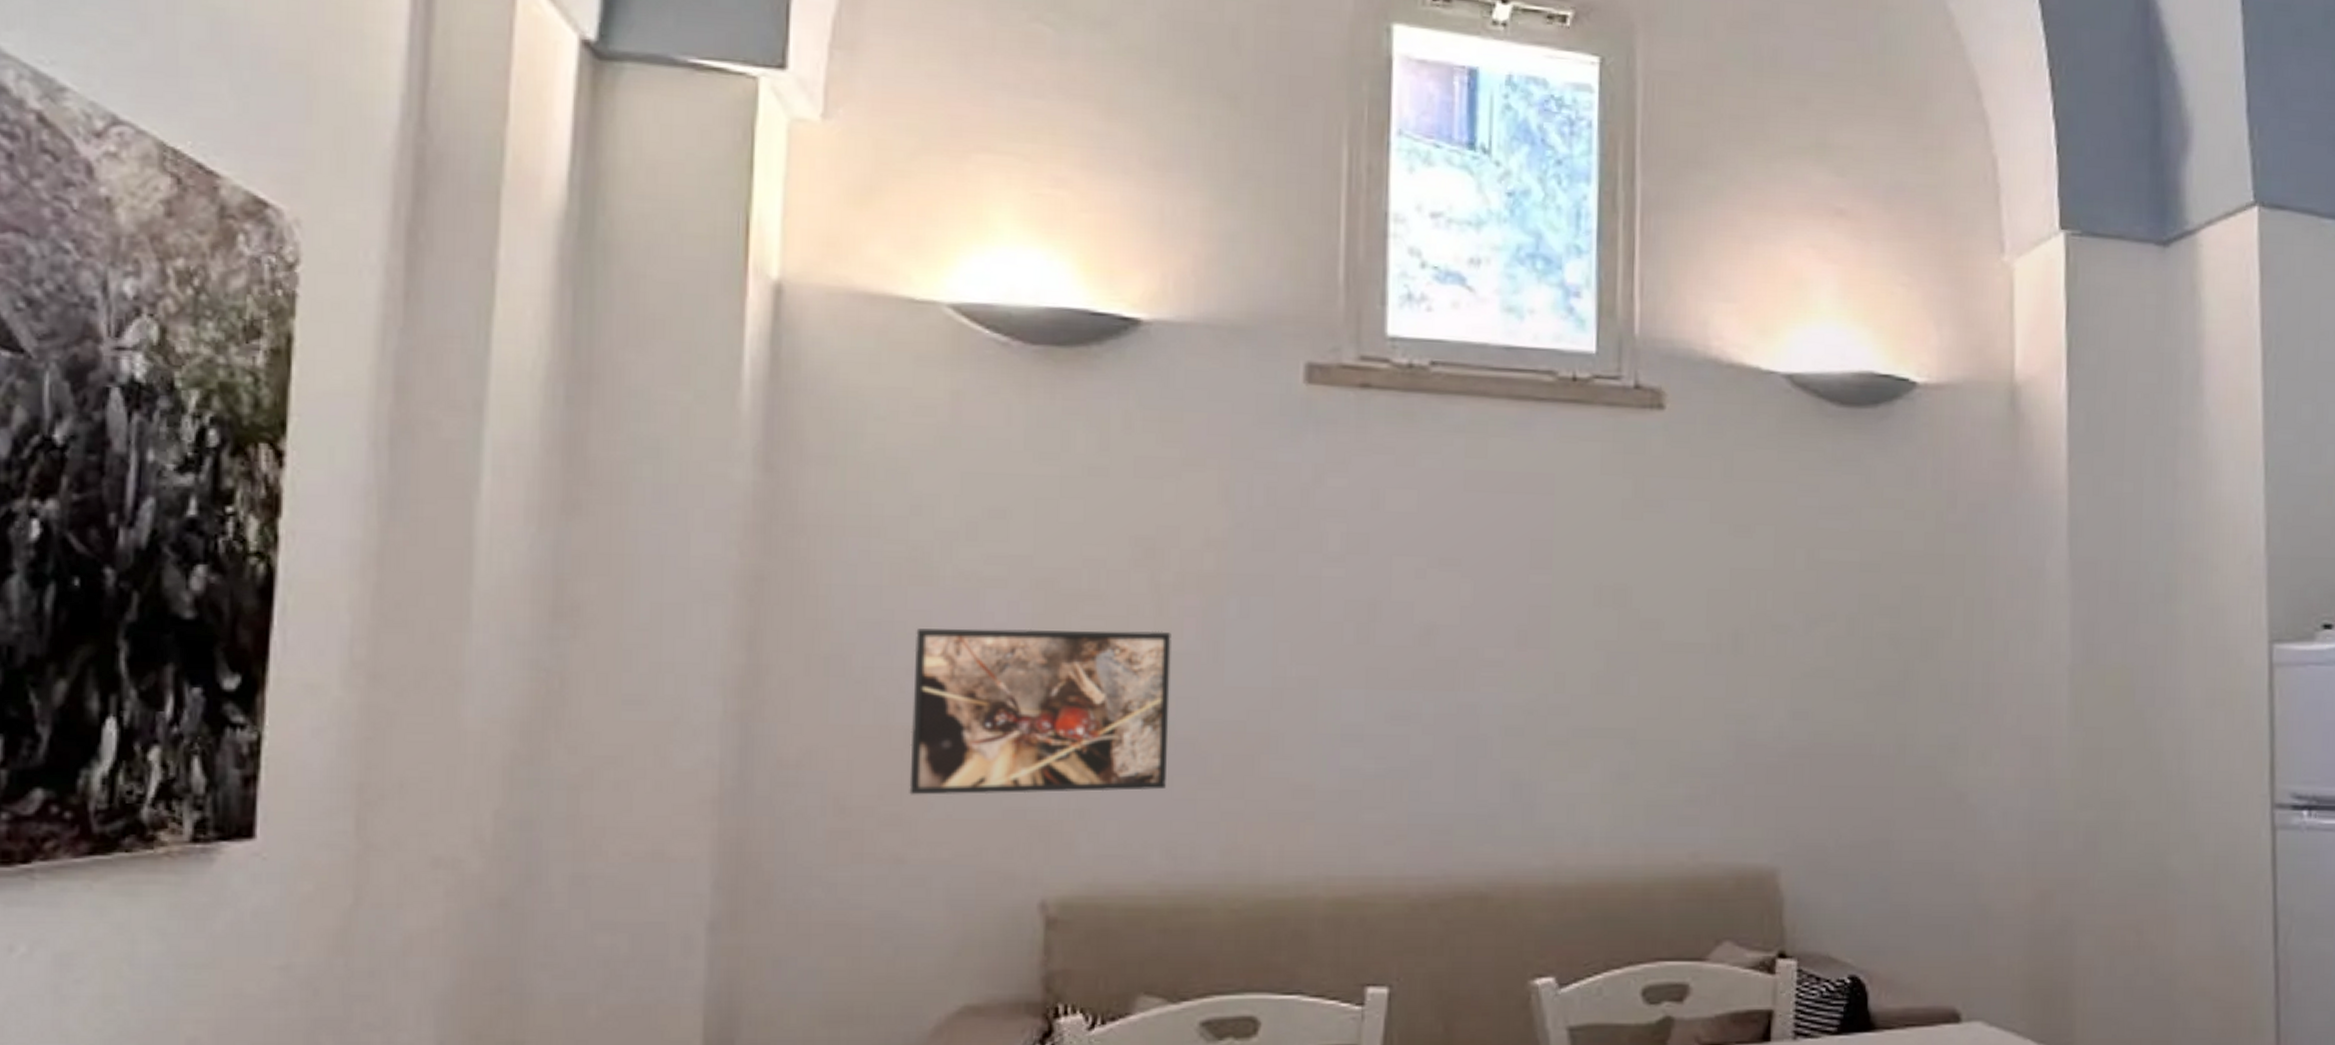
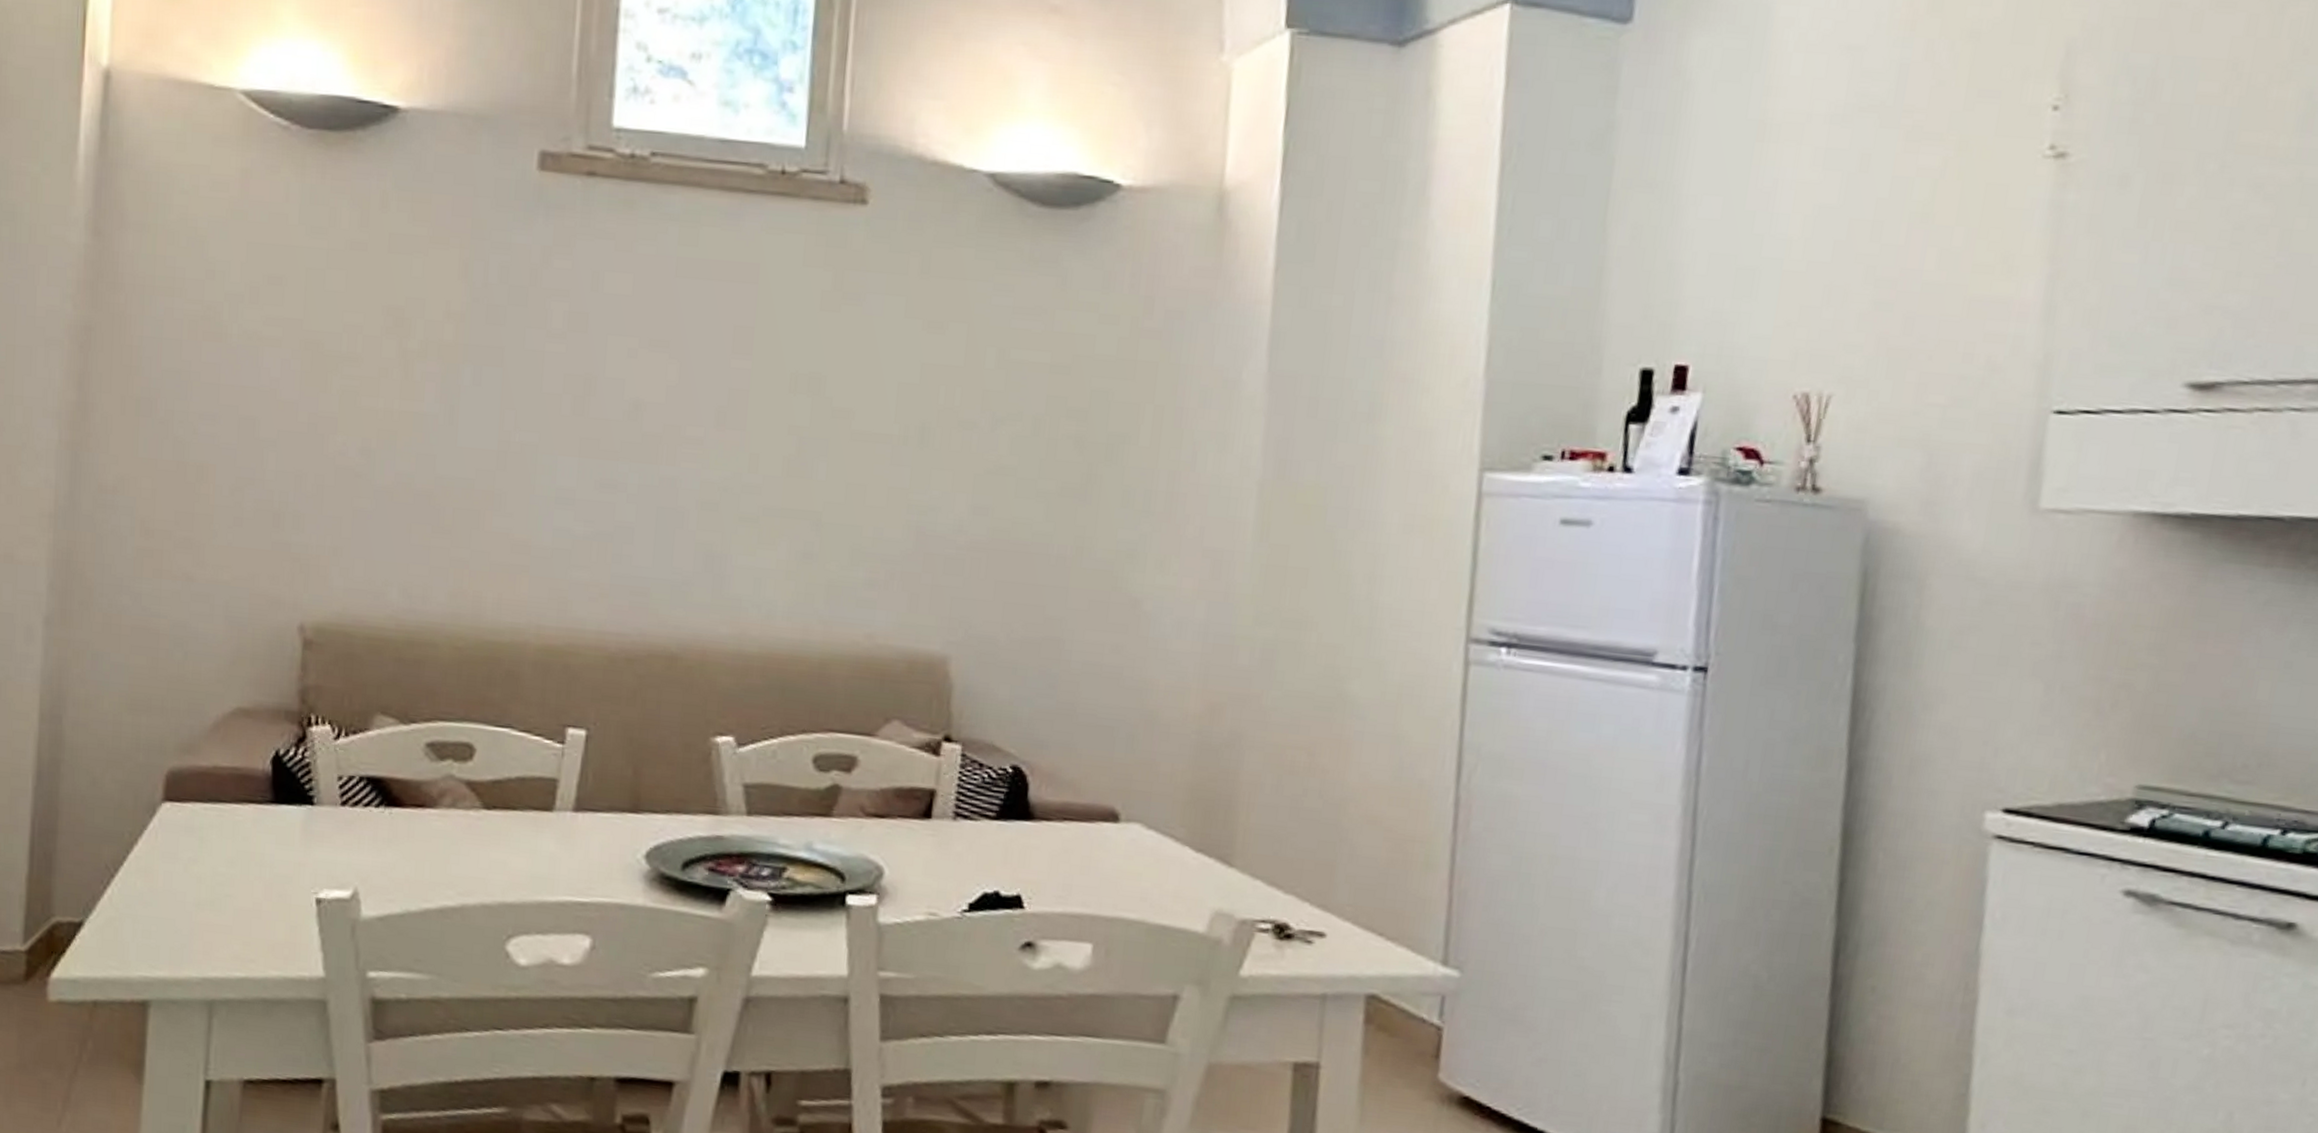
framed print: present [909,628,1171,795] -> none [199,379,415,535]

